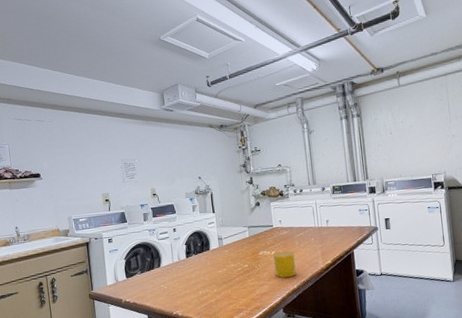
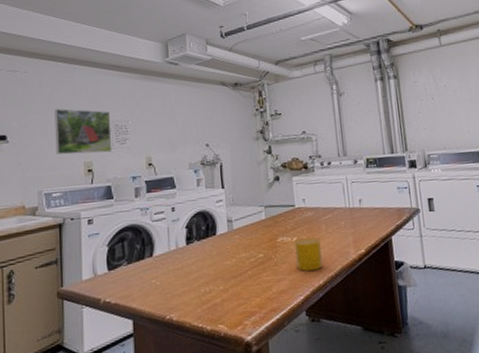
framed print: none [76,150,124,188] -> present [54,108,113,155]

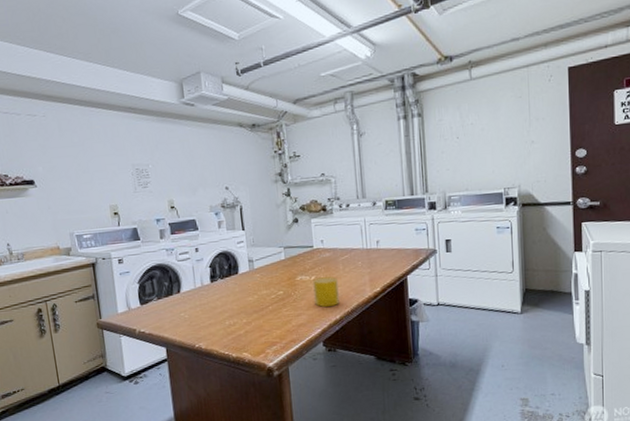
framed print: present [54,108,113,155] -> none [76,152,136,199]

